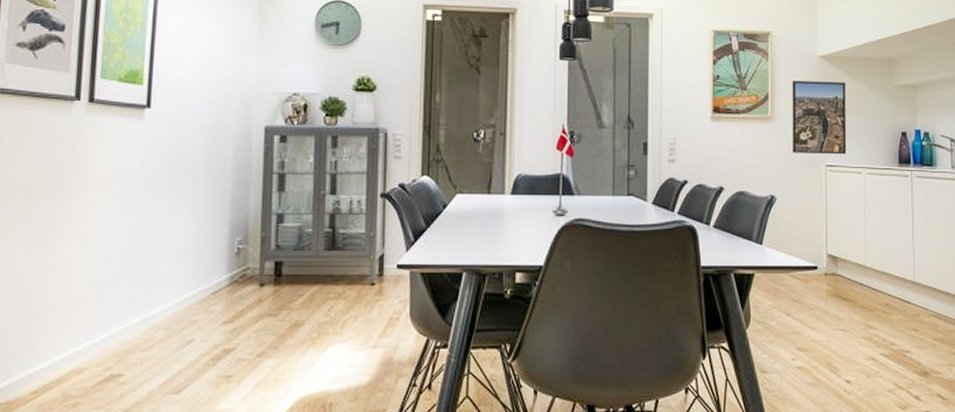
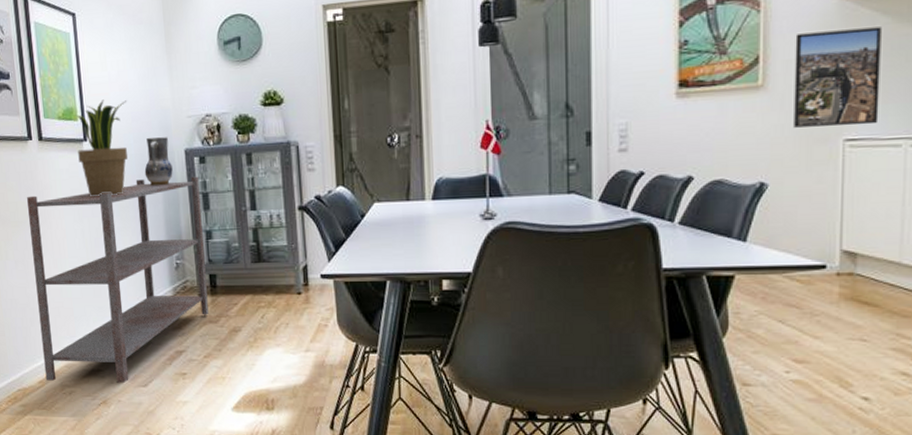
shelving unit: none [42,154,277,391] -> present [27,176,209,383]
potted plant: none [136,66,205,169] -> present [77,99,128,196]
vase: none [215,110,249,163] -> present [144,137,173,187]

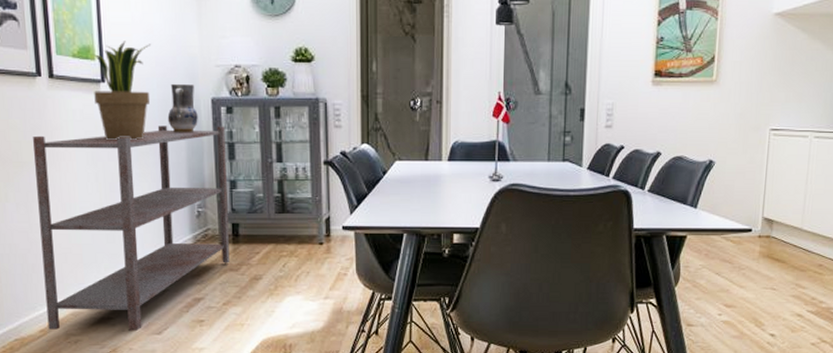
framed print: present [794,27,881,128] -> none [736,41,801,118]

